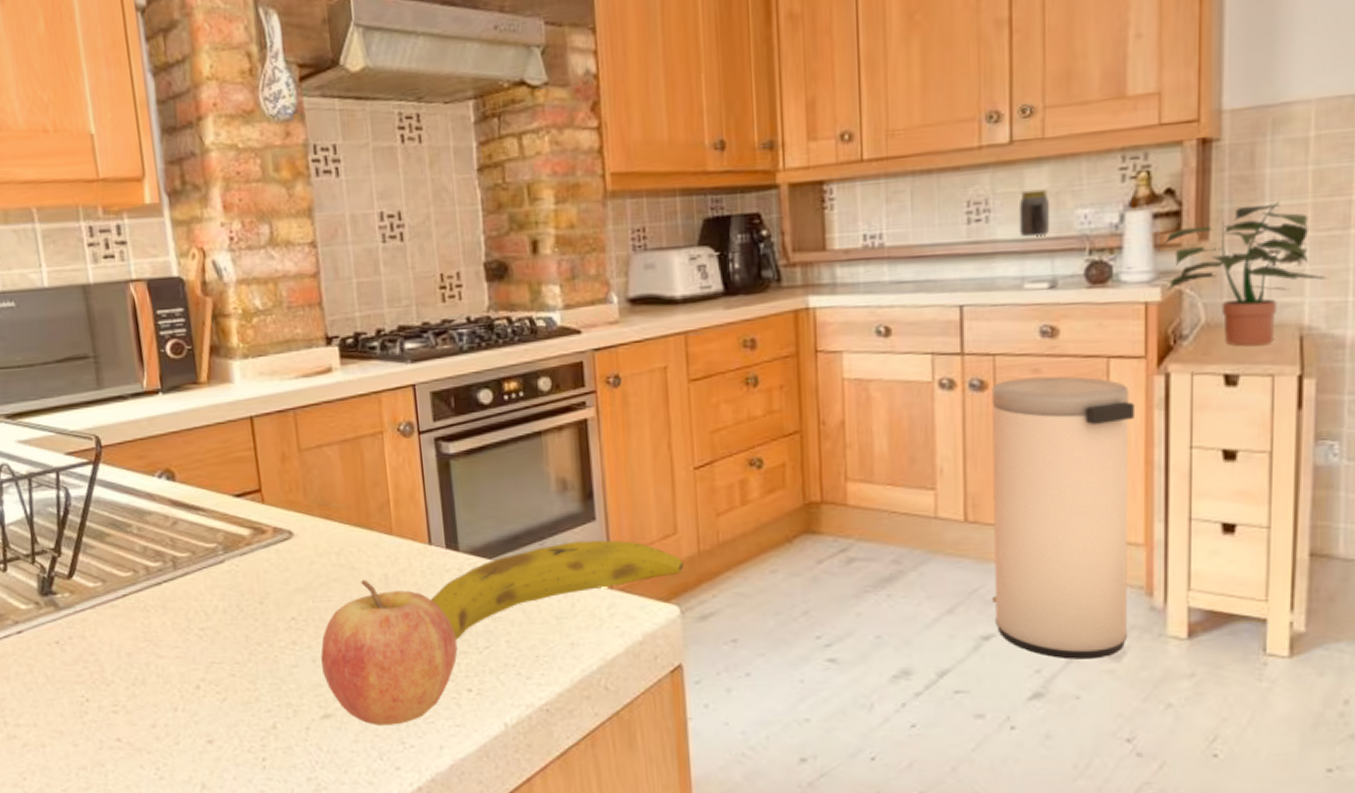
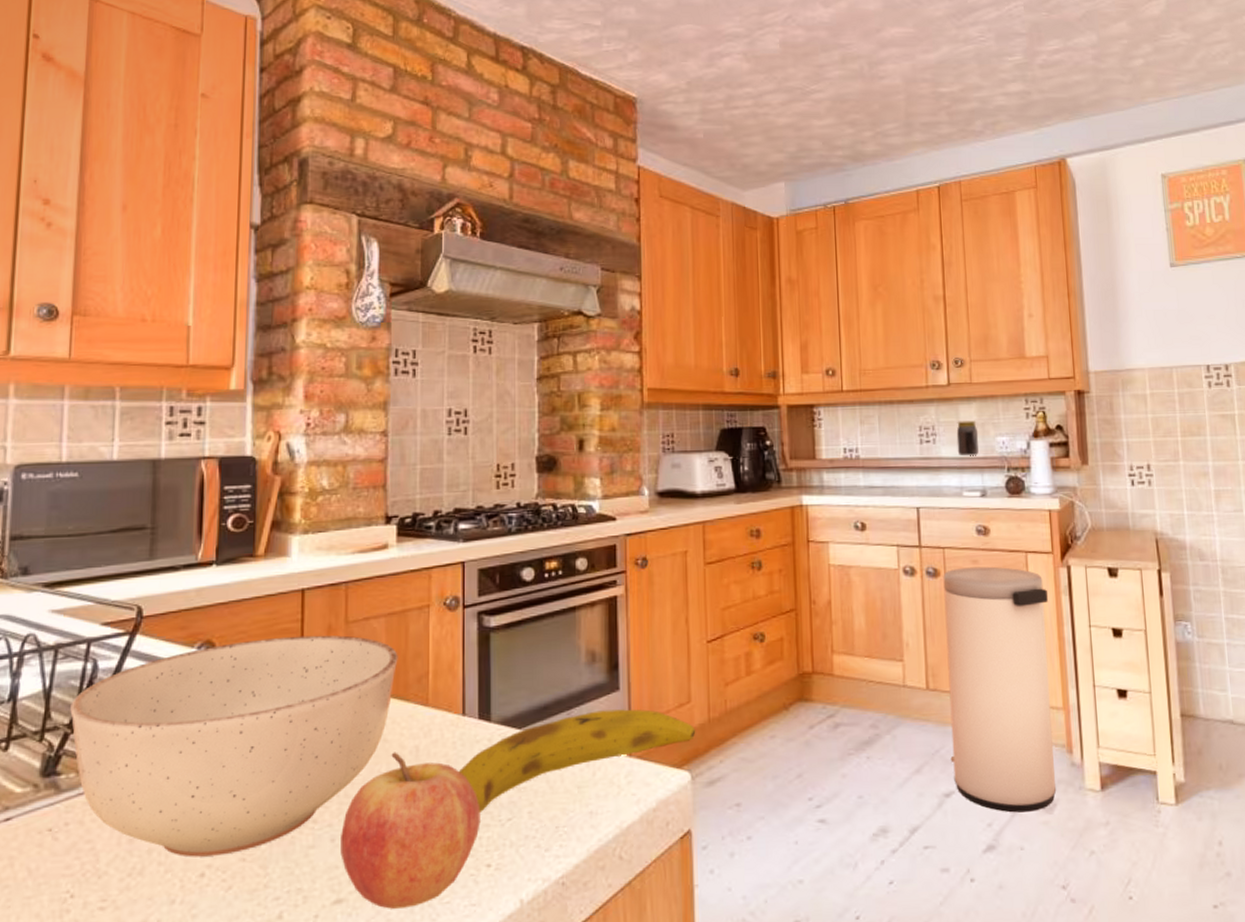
bowl: none [52,463,357,671] -> present [70,635,398,857]
potted plant: present [1164,201,1329,347] -> none [1058,439,1170,547]

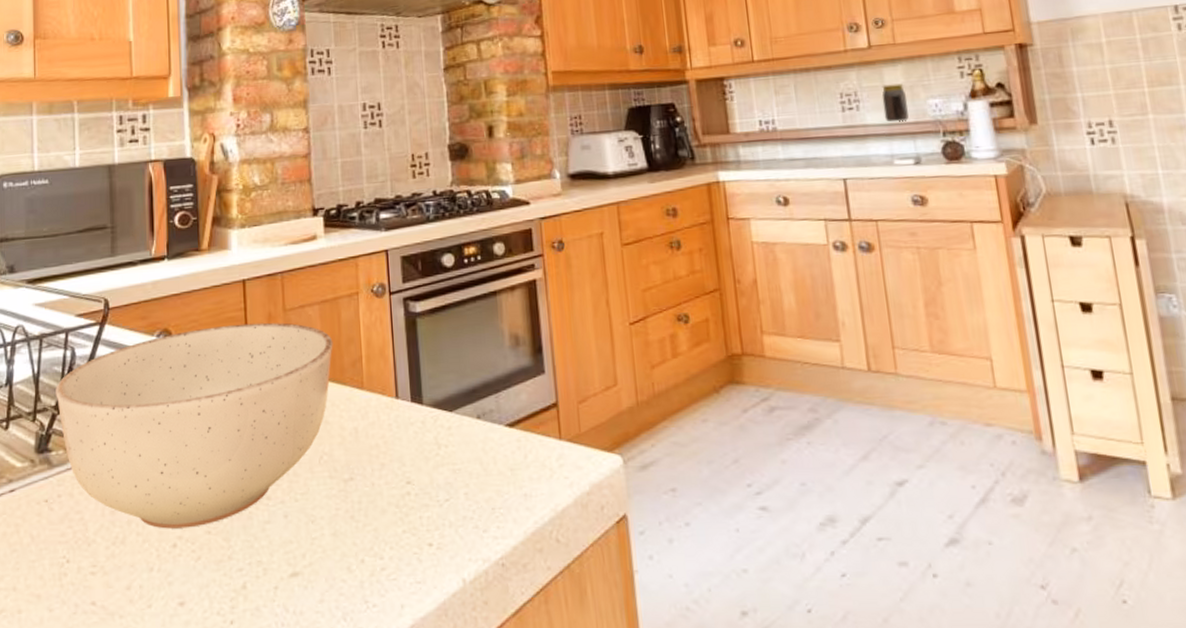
fruit: present [340,752,481,909] -> none [292,433,420,583]
fruit: present [459,709,696,812] -> none [397,392,625,493]
pedal bin: present [943,566,1057,813] -> none [878,238,1026,504]

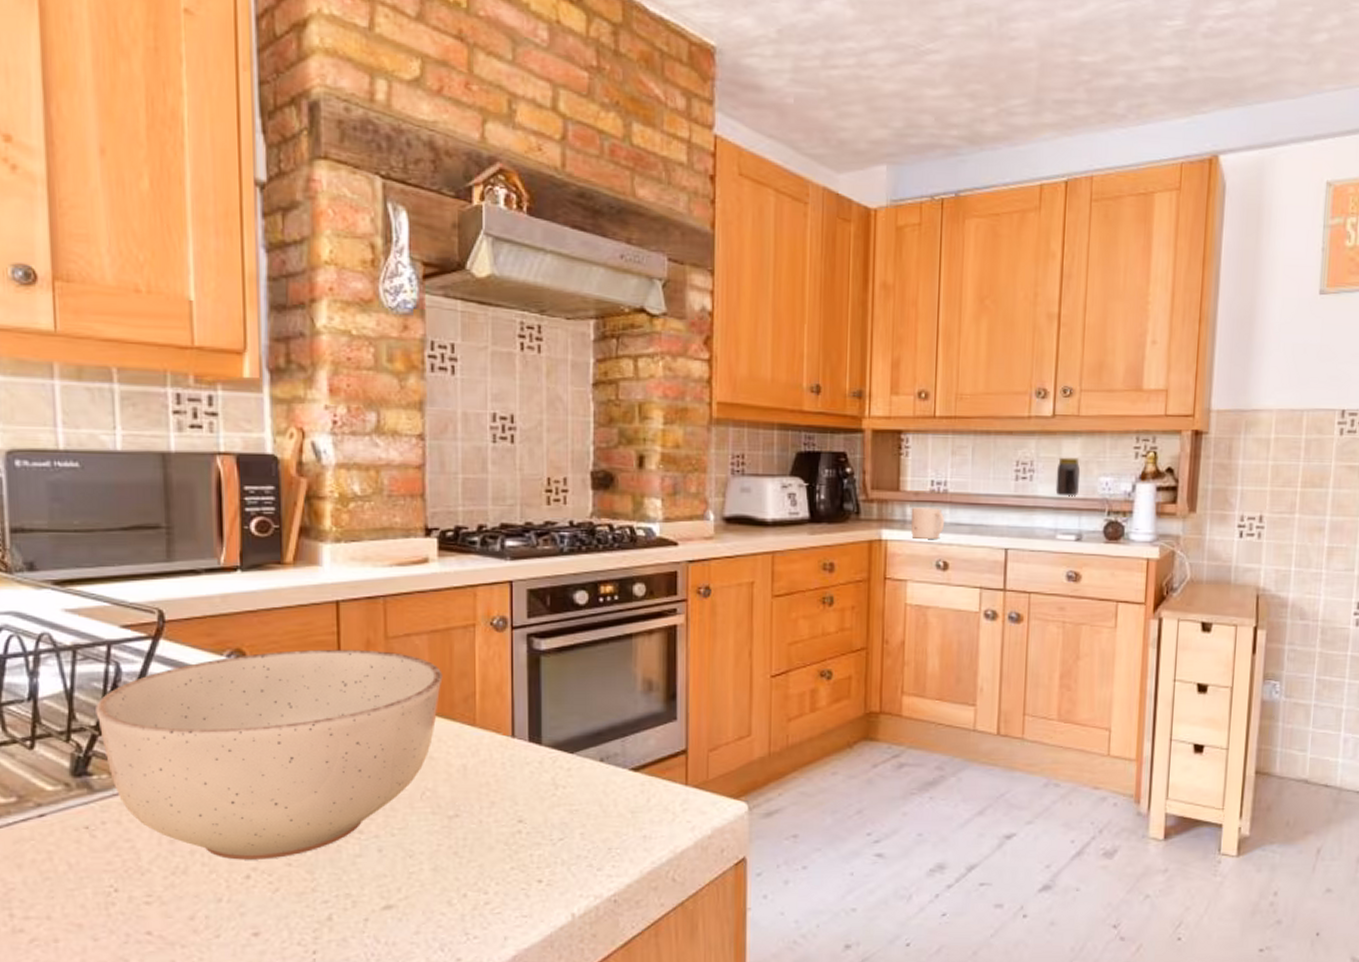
mug: none [743,146,779,178] -> present [910,507,945,540]

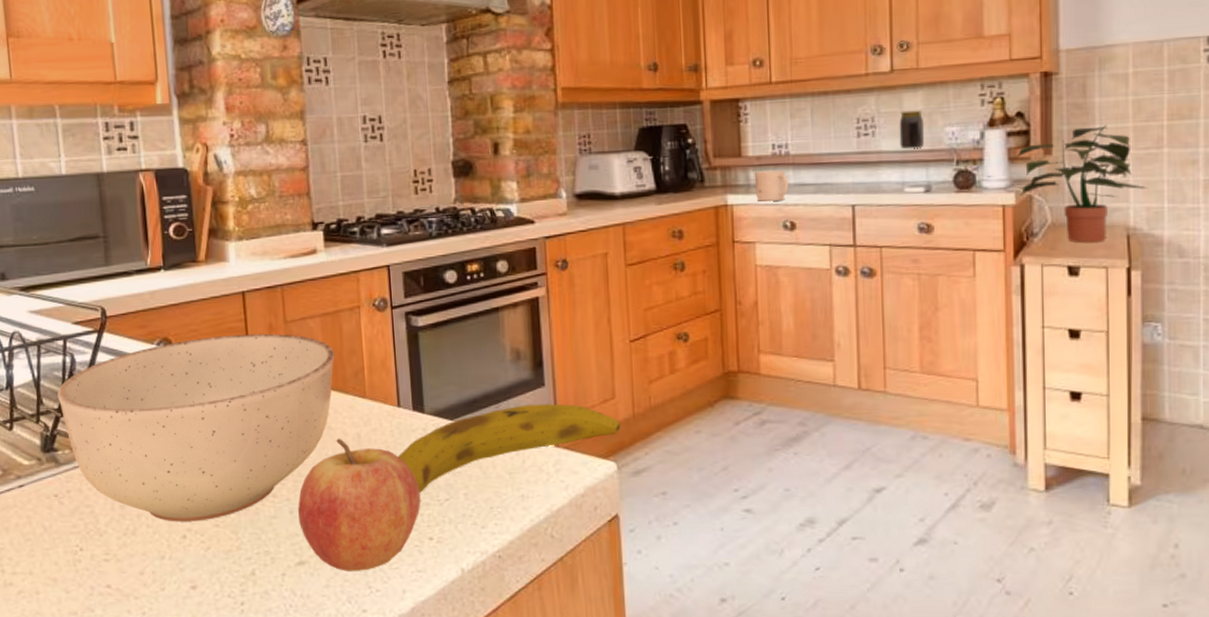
fruit: none [388,769,531,916] -> present [298,438,421,571]
fruit: none [509,739,755,831] -> present [399,404,621,493]
potted plant: none [1163,487,1279,601] -> present [1016,125,1148,243]

